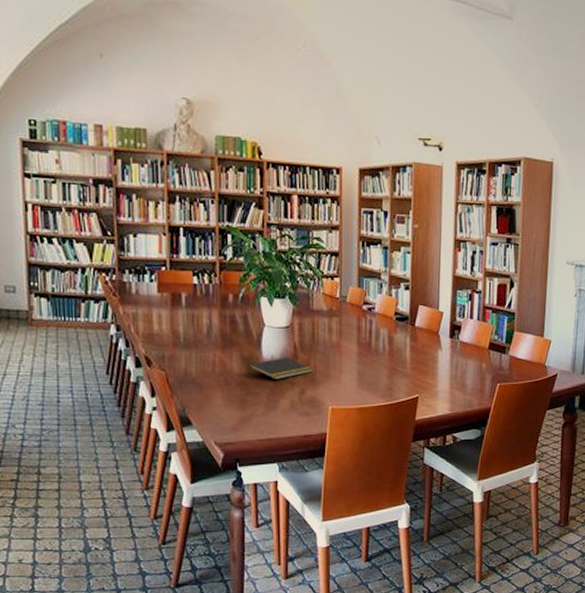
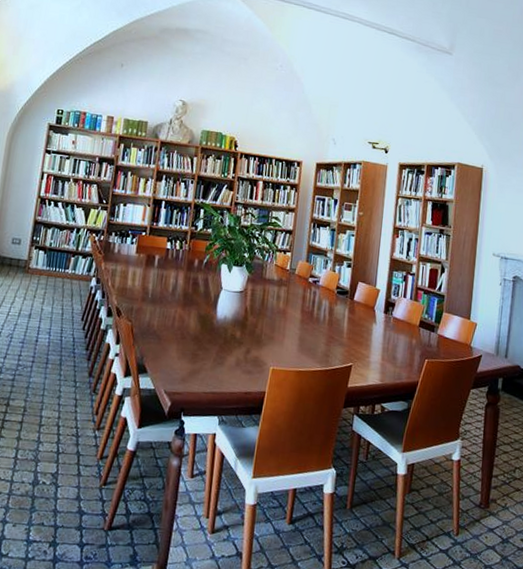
notepad: present [248,358,313,379] -> none [202,318,260,338]

